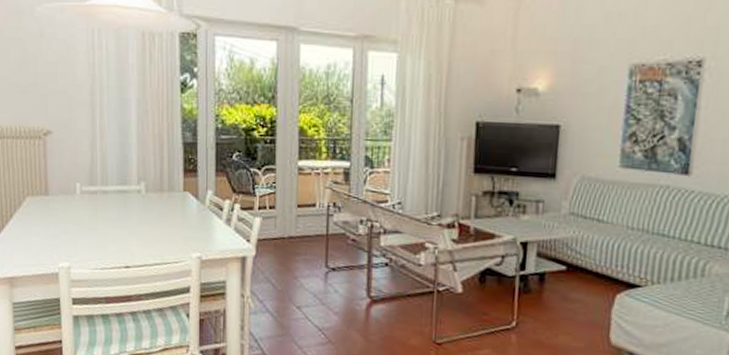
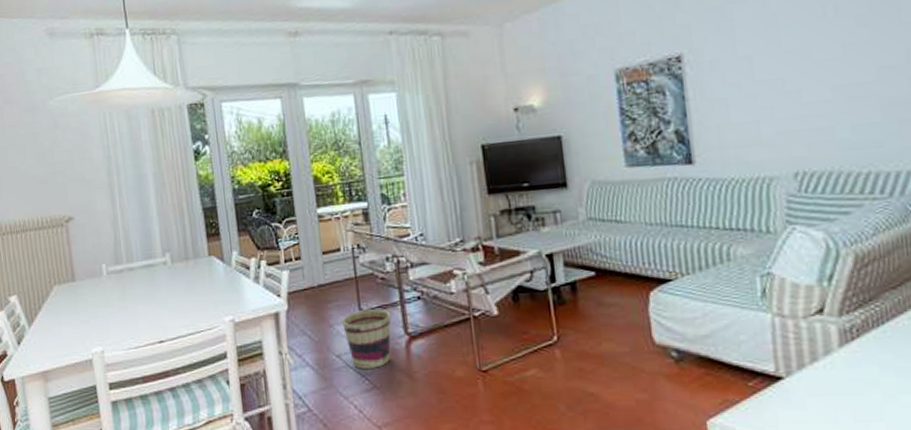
basket: none [306,267,356,325] -> present [341,309,391,369]

